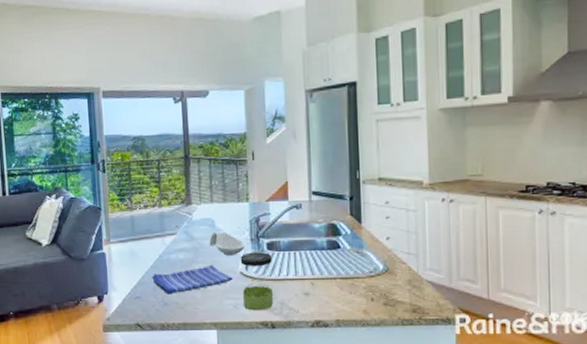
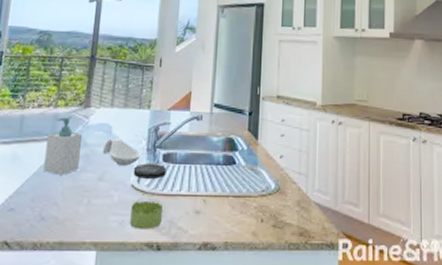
dish towel: present [152,264,233,295] -> none [32,174,122,207]
soap bottle: none [157,214,190,267] -> present [43,116,83,175]

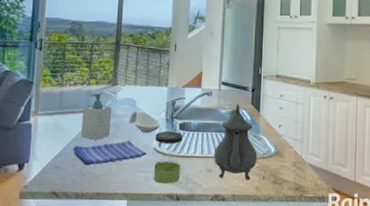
dish towel: none [32,174,122,207] -> present [73,140,147,166]
teapot: none [202,129,255,223] -> present [213,103,258,180]

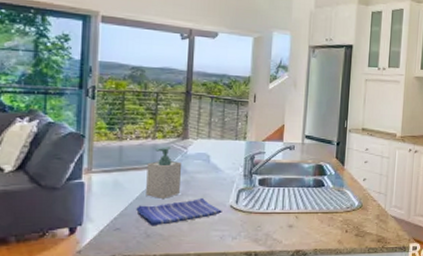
spoon rest: present [129,110,161,133] -> none [202,166,239,190]
jar: present [154,131,183,184] -> none [230,187,262,242]
teapot: present [213,103,258,180] -> none [295,157,341,234]

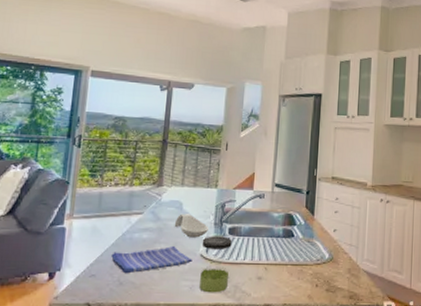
soap bottle: present [146,147,182,198] -> none [121,193,156,246]
spoon rest: none [202,166,239,190] -> present [174,214,210,238]
jar: none [230,187,262,242] -> present [199,236,232,293]

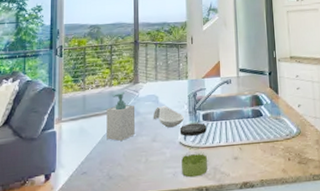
dish towel: present [111,245,193,274] -> none [99,136,173,168]
soap bottle: none [121,193,156,246] -> present [106,92,136,141]

